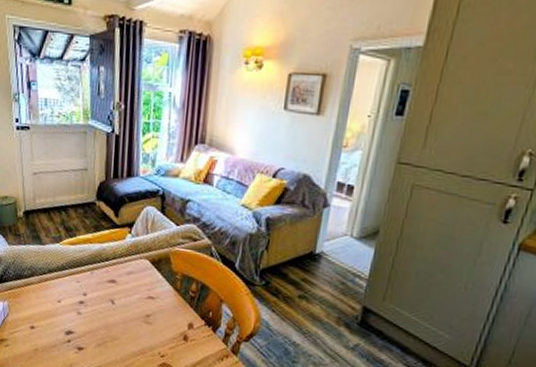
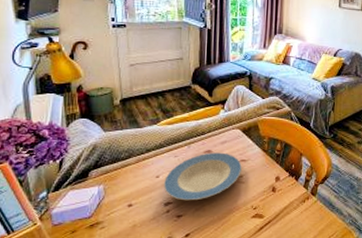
plate: none [64,282,149,335] -> present [163,152,242,201]

